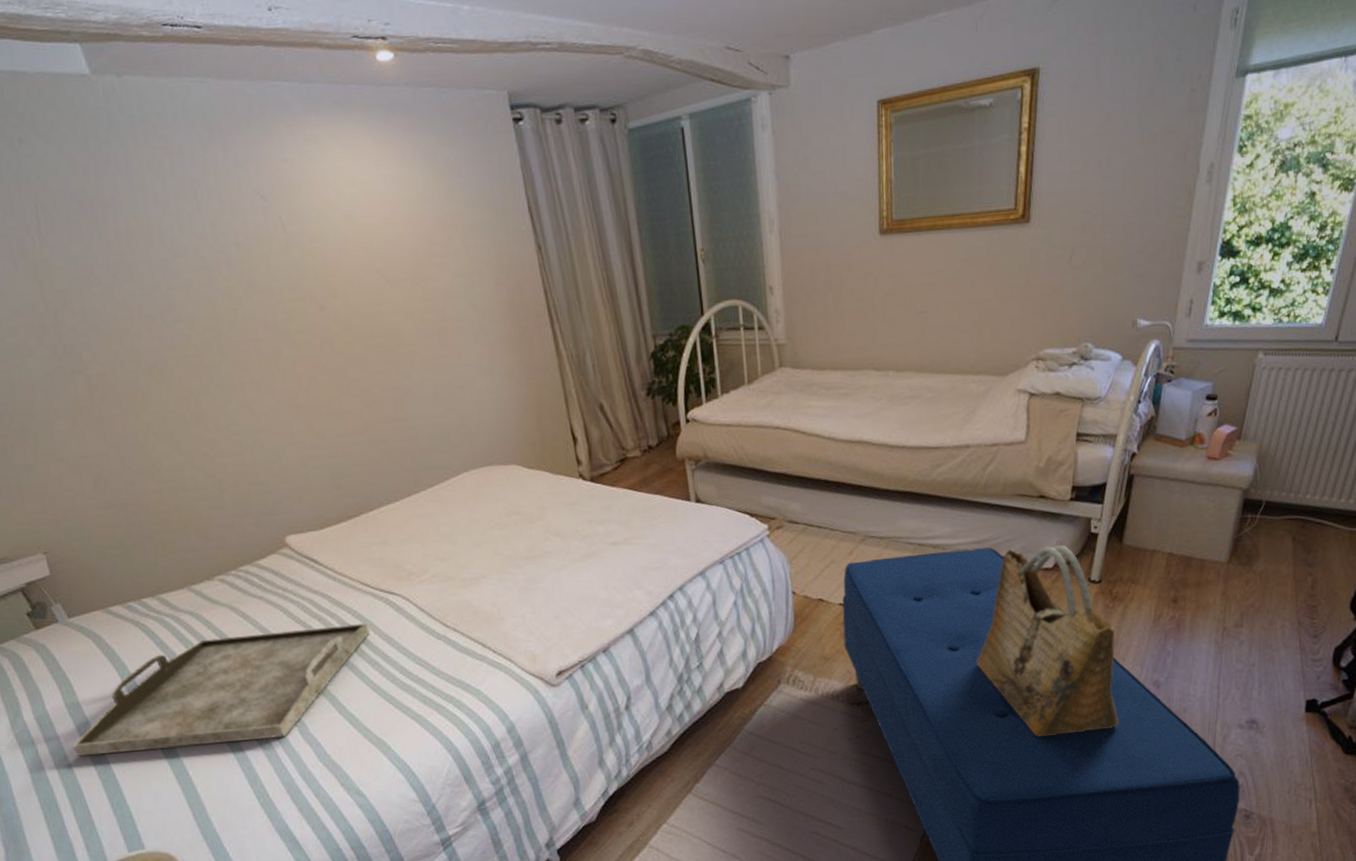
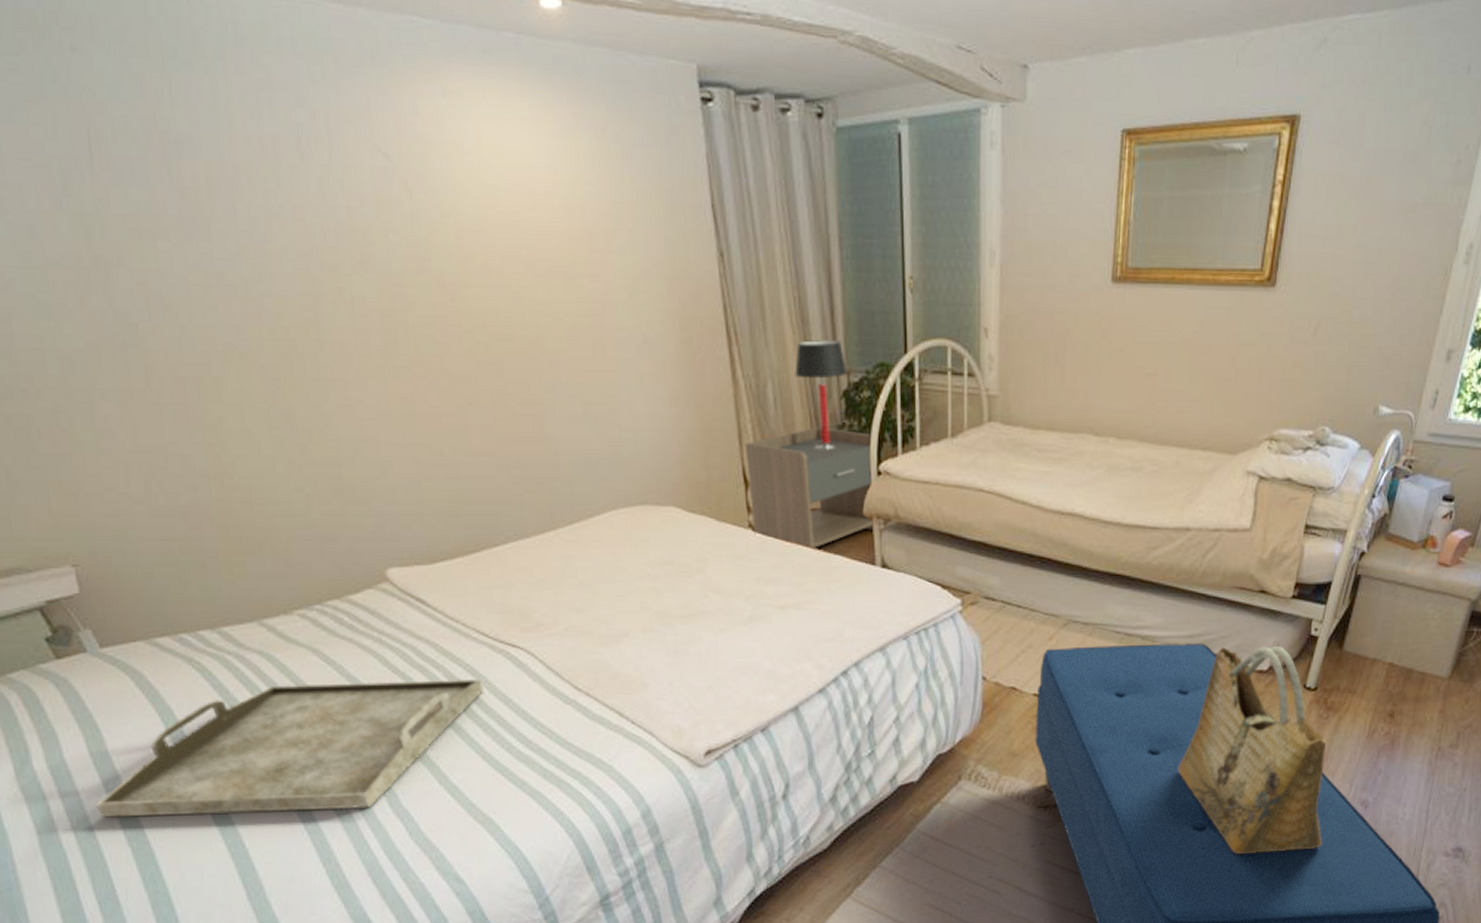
nightstand: none [570,385,688,491] -> present [744,427,876,548]
table lamp: none [608,310,654,405] -> present [795,339,848,450]

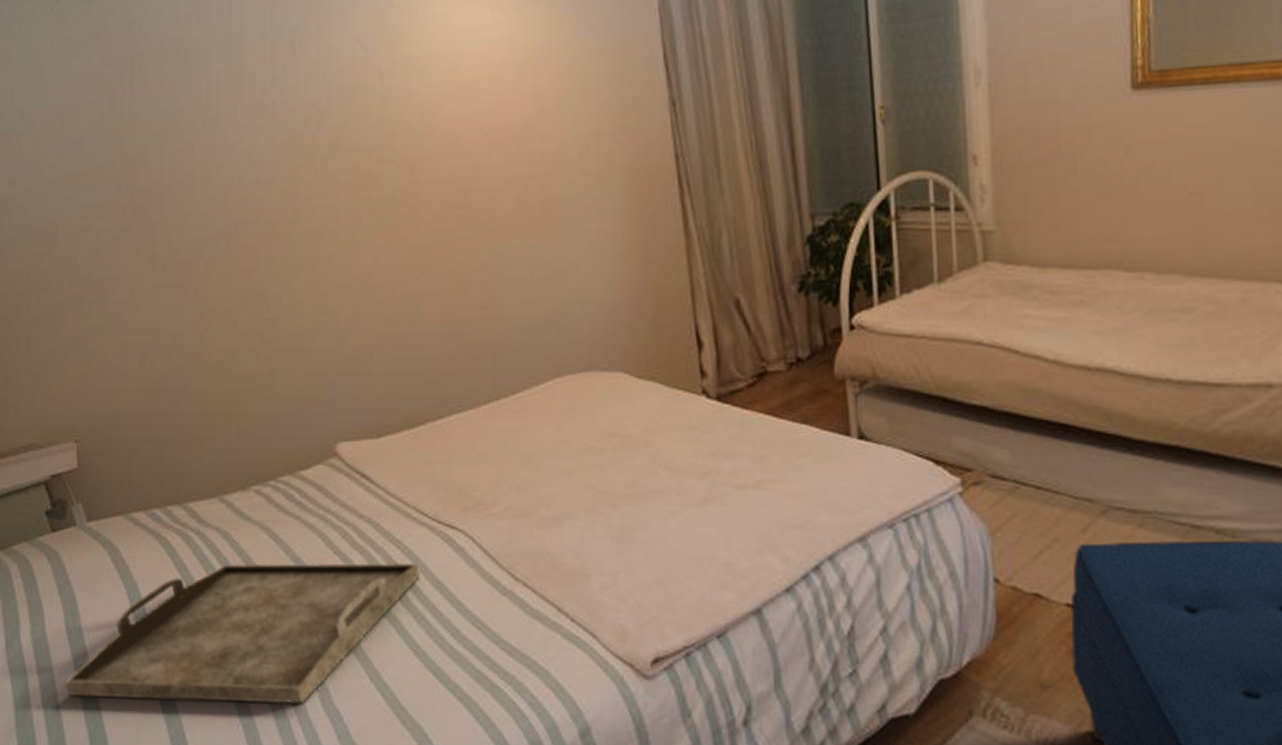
nightstand: present [744,427,876,548] -> none [697,278,850,416]
table lamp: present [795,339,848,450] -> none [752,181,812,303]

